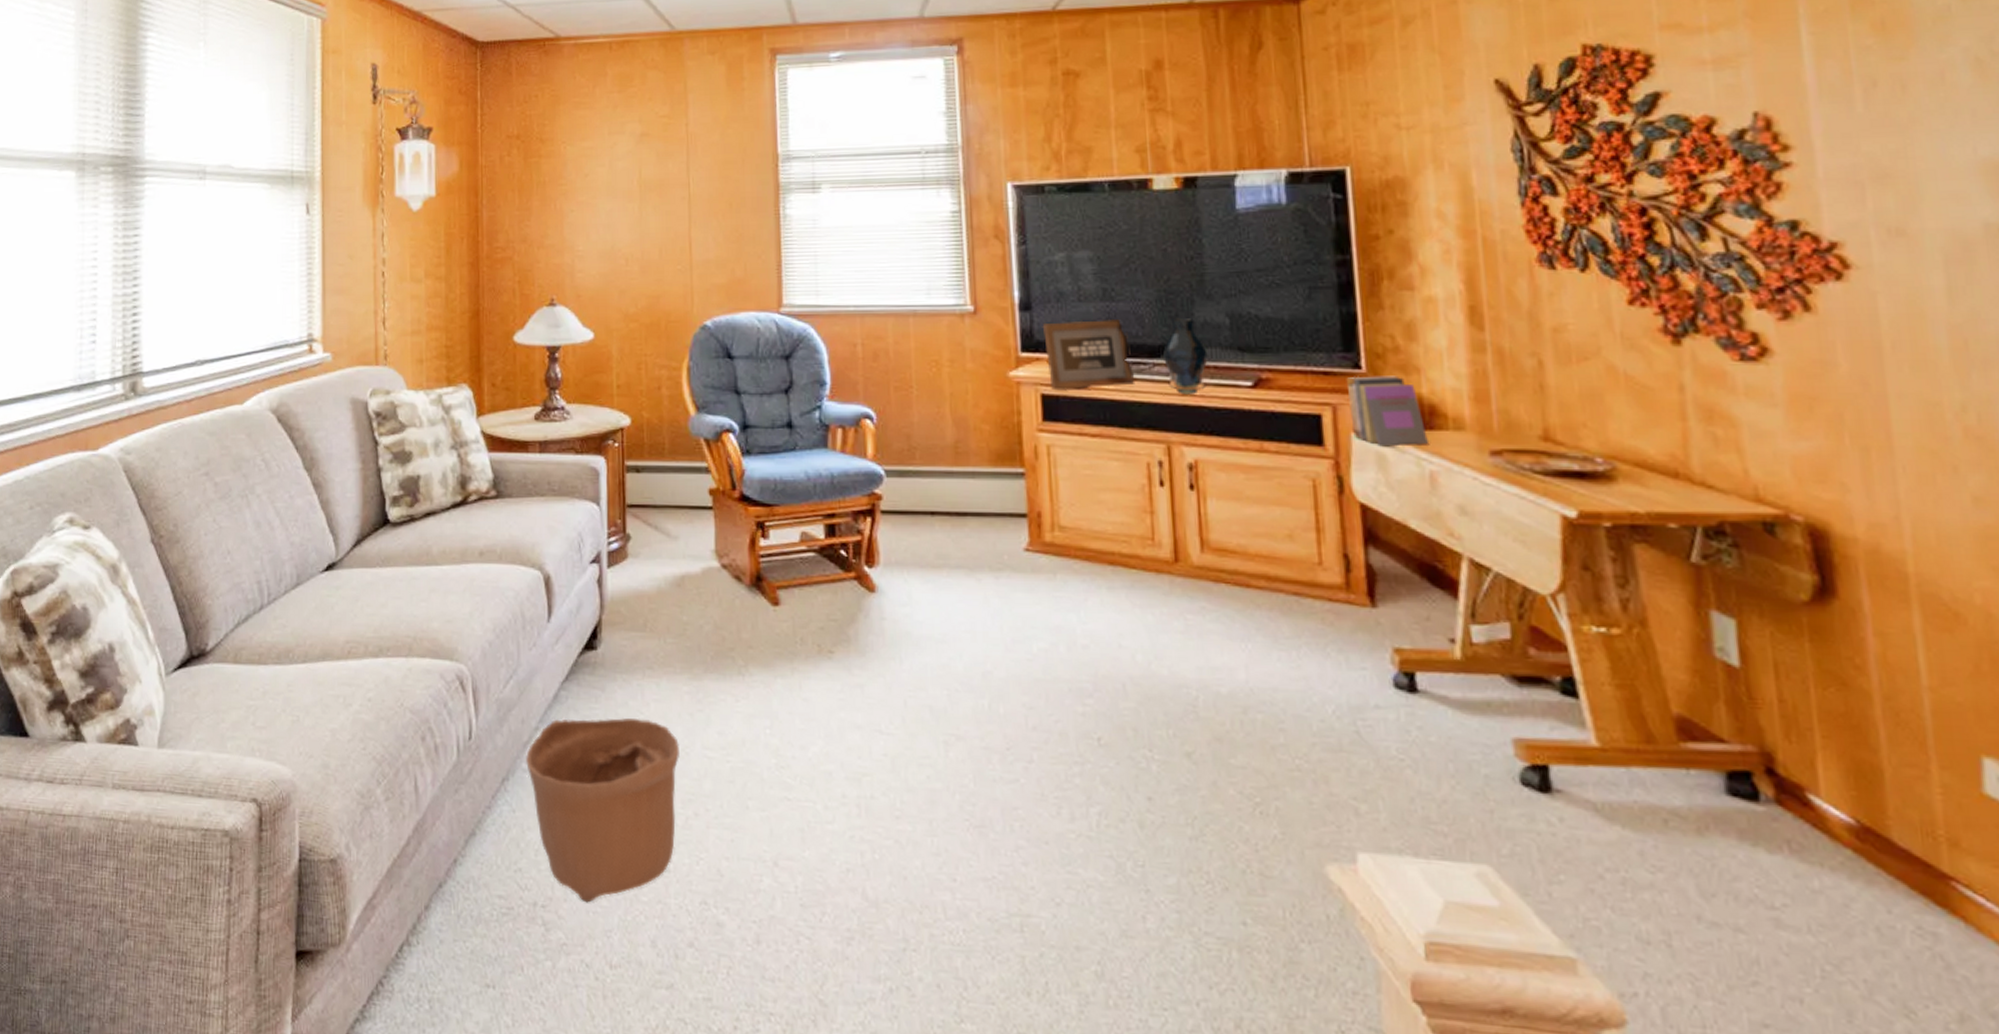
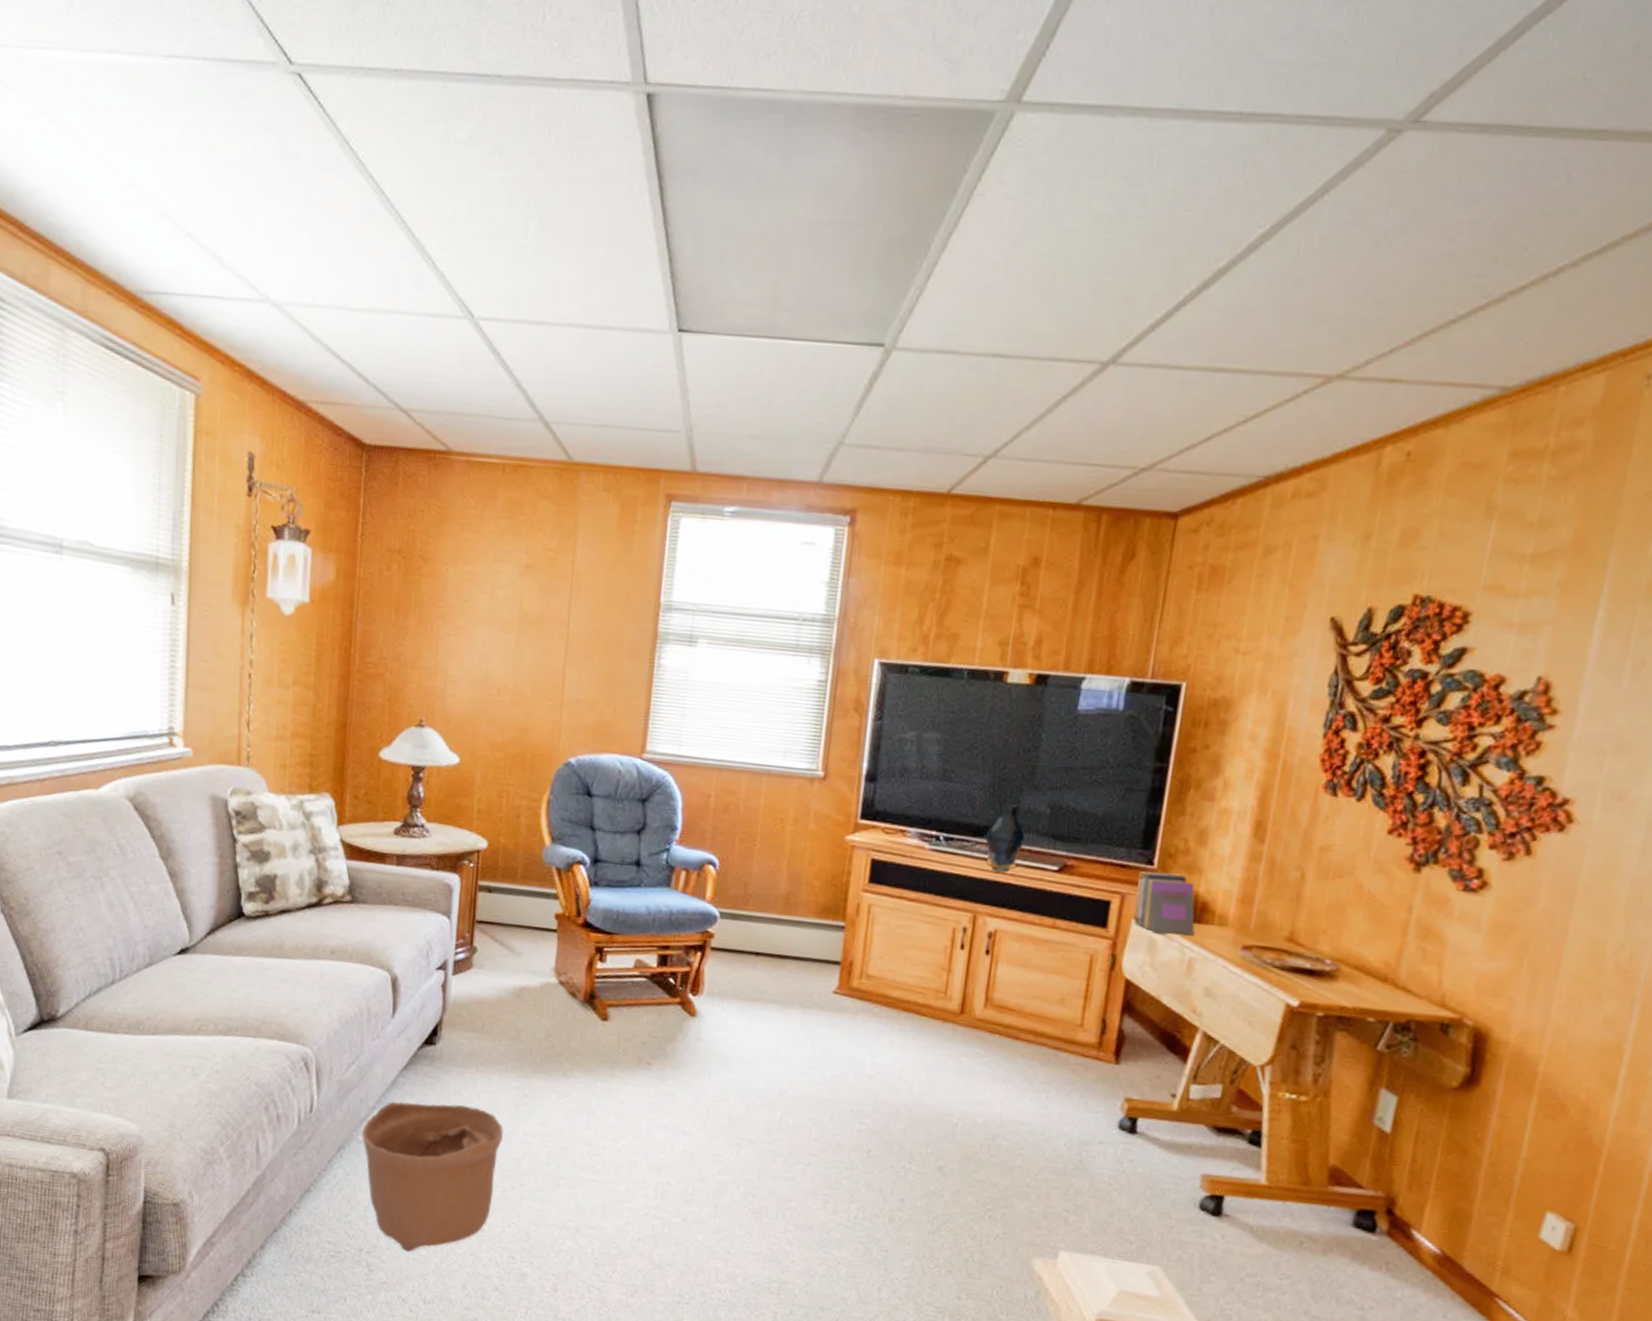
picture frame: present [1042,320,1136,391] -> none [881,795,959,859]

